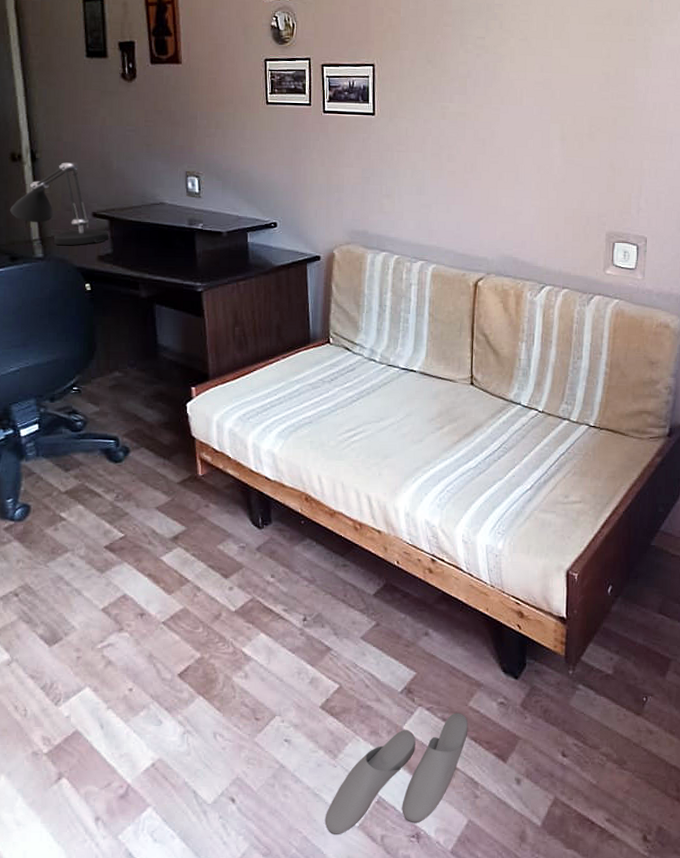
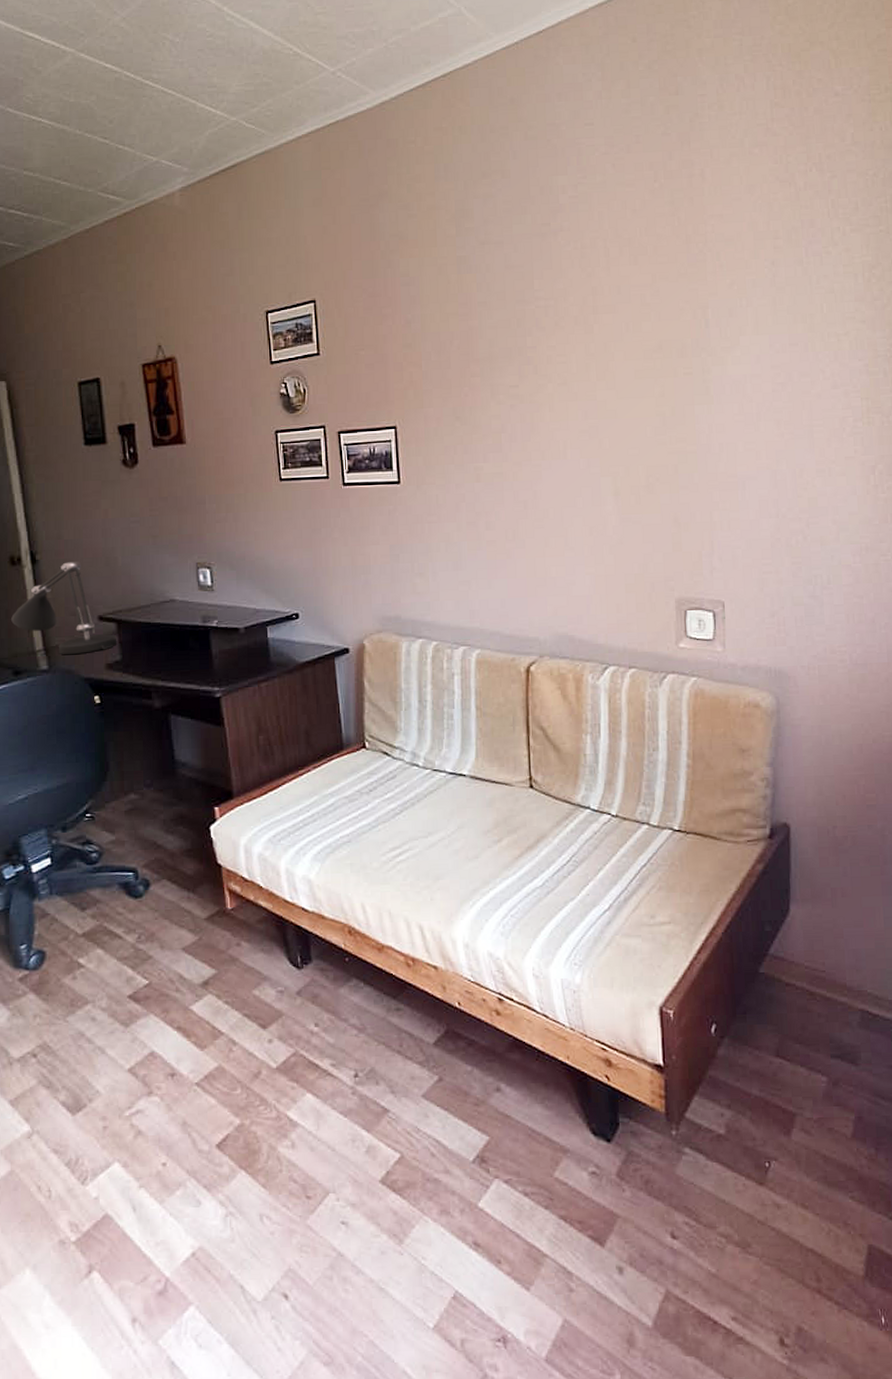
slippers: present [324,713,468,835] -> none [393,1185,556,1339]

